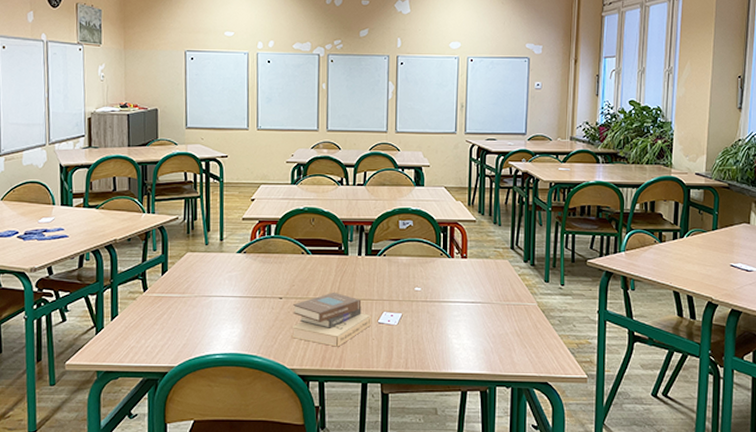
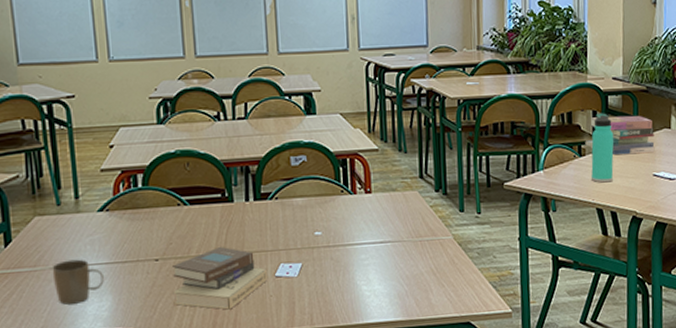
mug: none [196,291,237,328] -> present [52,259,104,305]
books: none [666,208,733,245] -> present [585,115,655,155]
thermos bottle: none [670,204,694,268] -> present [591,113,614,183]

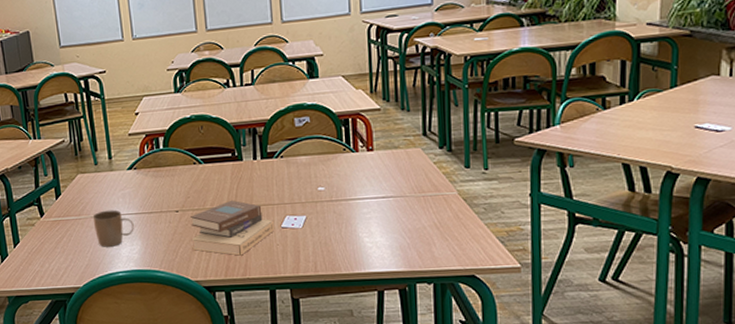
books: present [585,115,655,155] -> none [610,63,698,106]
thermos bottle: present [591,113,614,183] -> none [617,62,647,137]

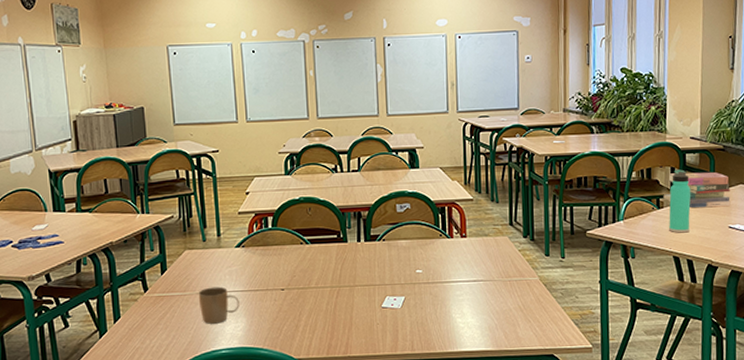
books: present [190,200,274,256] -> none [295,279,375,334]
books: none [610,63,698,106] -> present [663,172,731,208]
thermos bottle: none [617,62,647,137] -> present [669,169,691,233]

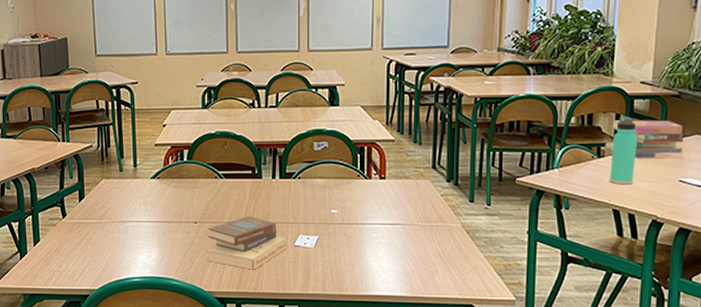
mug: present [198,286,239,324] -> none [113,216,153,252]
books: none [295,279,375,334] -> present [207,215,287,270]

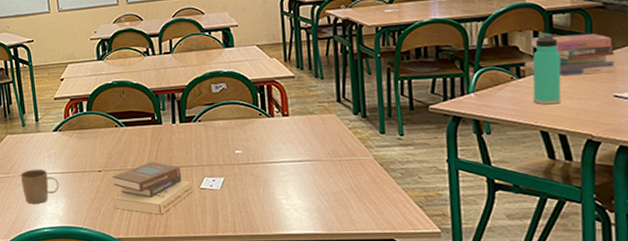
mug: none [113,216,153,252] -> present [20,169,59,204]

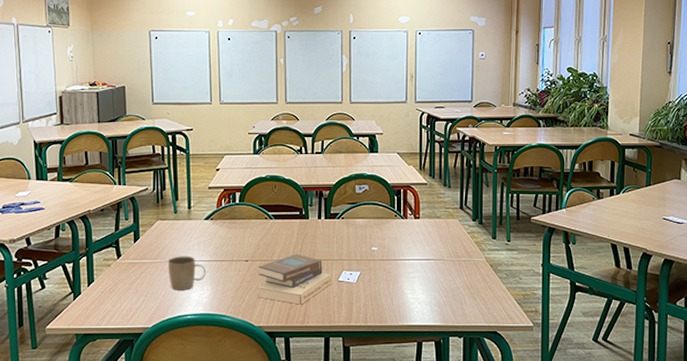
books: present [524,34,616,75] -> none [603,166,665,200]
thermos bottle: present [532,32,561,105] -> none [608,163,629,222]

